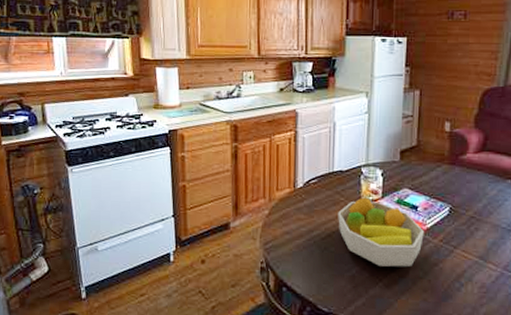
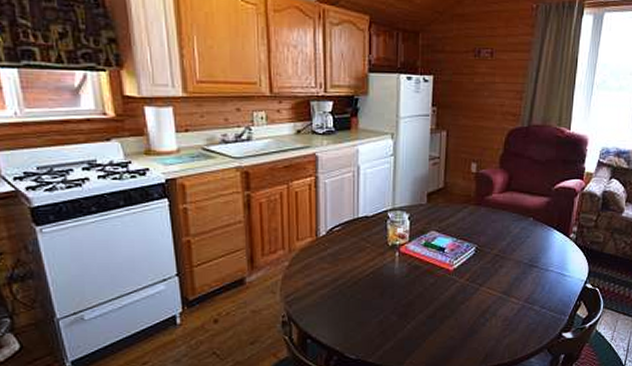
fruit bowl: present [338,197,424,267] -> none [364,242,451,309]

